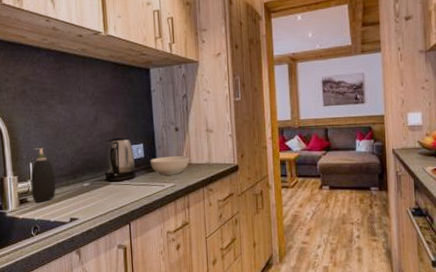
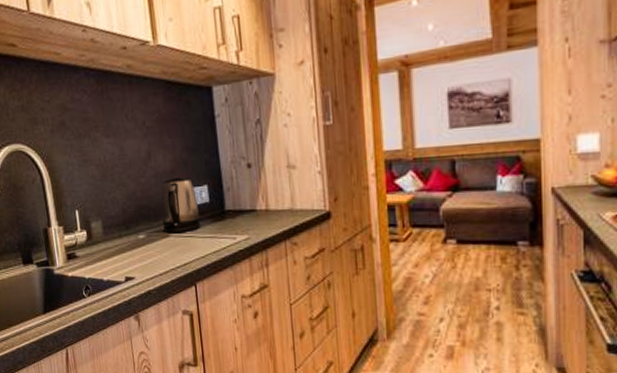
soap dispenser: present [30,148,56,202] -> none [77,192,107,258]
bowl: present [150,155,190,176] -> none [217,199,267,225]

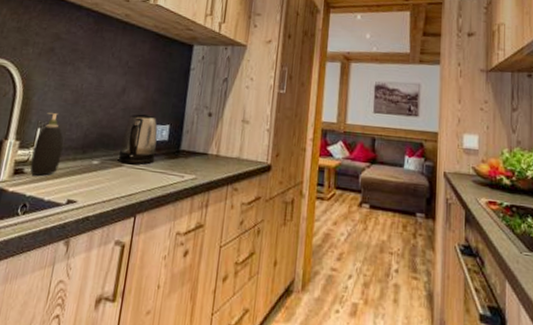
soap dispenser: none [77,192,107,258] -> present [30,113,63,176]

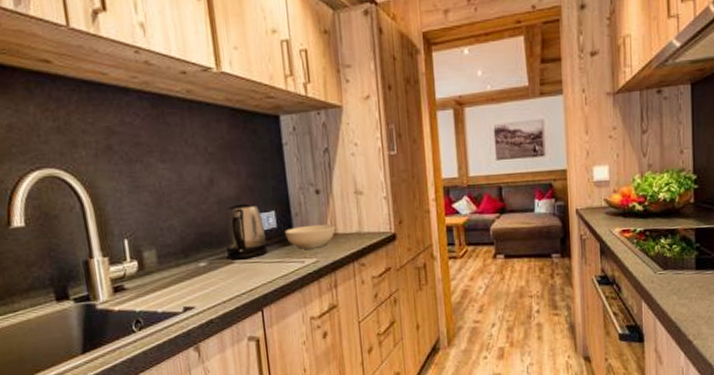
soap dispenser: present [30,113,63,176] -> none [126,220,163,290]
bowl: none [173,143,219,166] -> present [285,224,336,250]

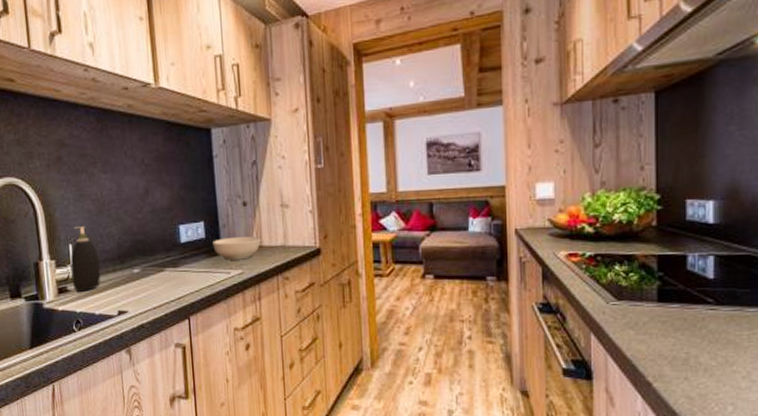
soap dispenser: none [126,220,163,290] -> present [70,227,101,292]
kettle: present [224,203,268,260] -> none [157,214,196,268]

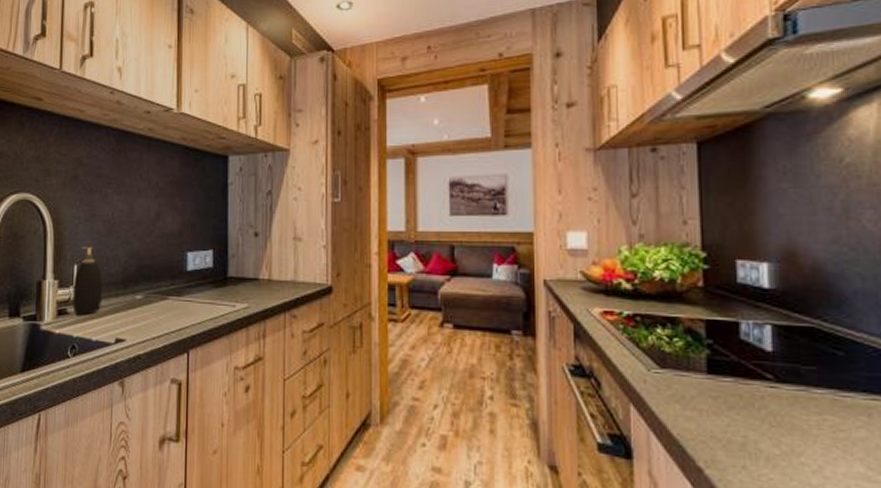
bowl: present [213,236,261,260] -> none [220,268,270,293]

